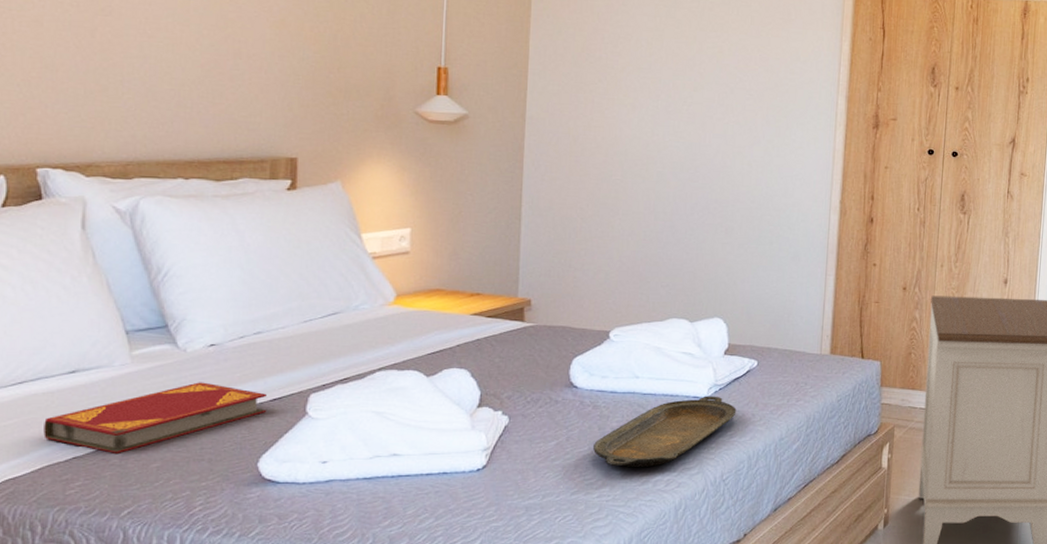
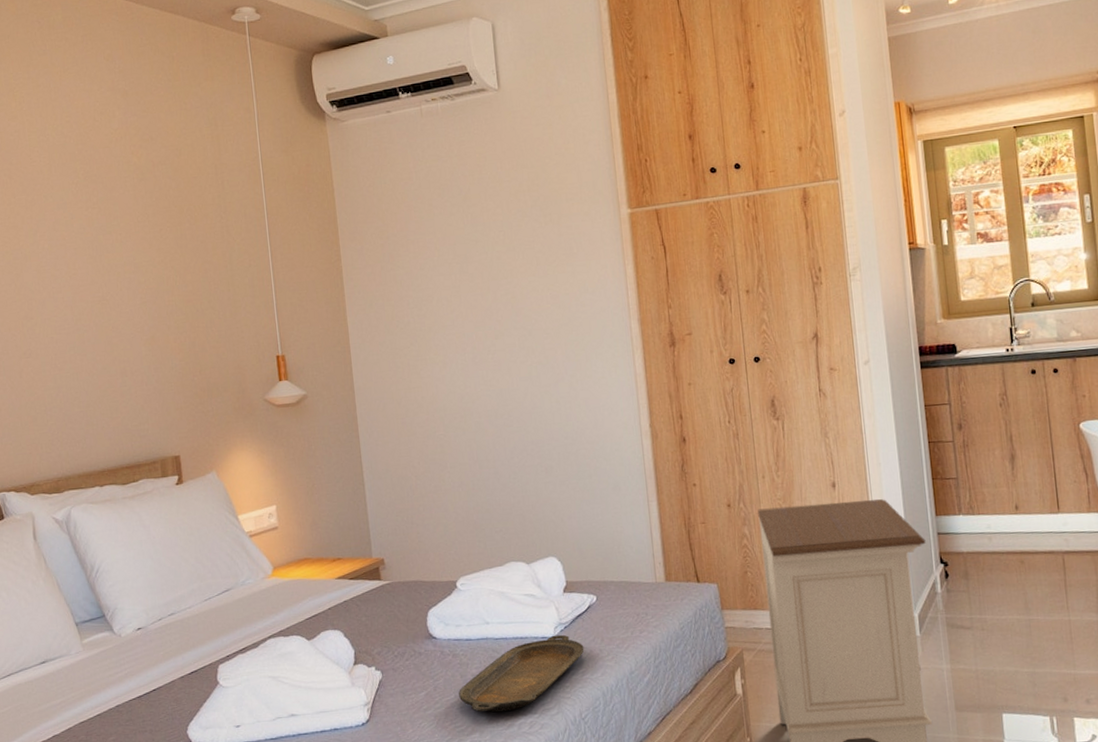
hardback book: present [43,382,267,453] -> none [29,662,187,730]

